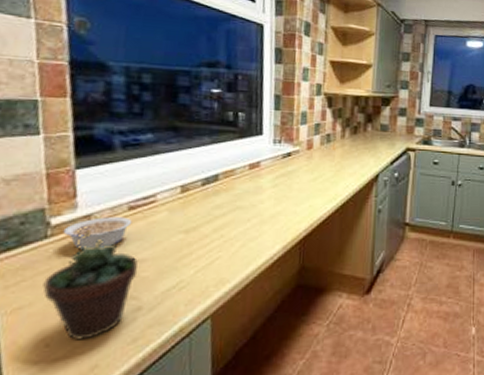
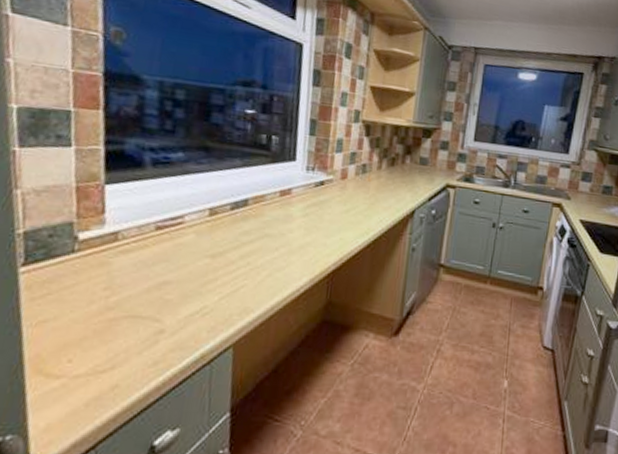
succulent plant: present [43,225,138,340] -> none [68,242,163,359]
legume: present [63,217,133,249] -> none [89,235,159,268]

